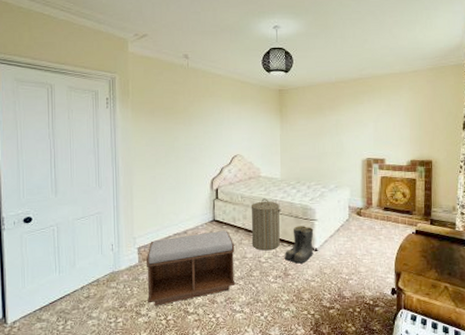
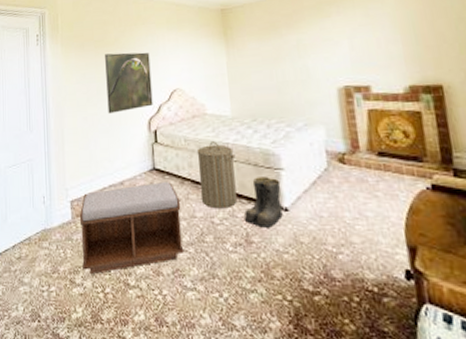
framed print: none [174,121,216,174] -> present [105,52,153,114]

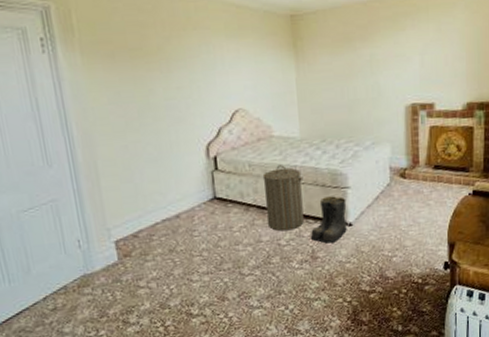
bench: present [79,182,185,274] -> none [127,210,250,311]
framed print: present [105,52,153,114] -> none [145,65,211,140]

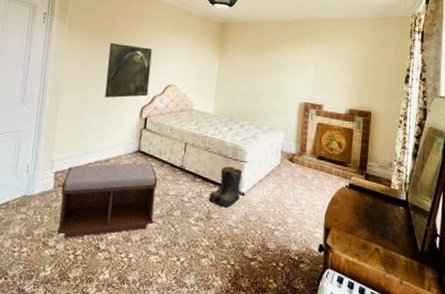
bench: none [127,210,250,311] -> present [57,163,158,238]
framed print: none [145,65,211,140] -> present [105,43,152,98]
laundry hamper: present [262,165,304,232] -> none [175,133,211,190]

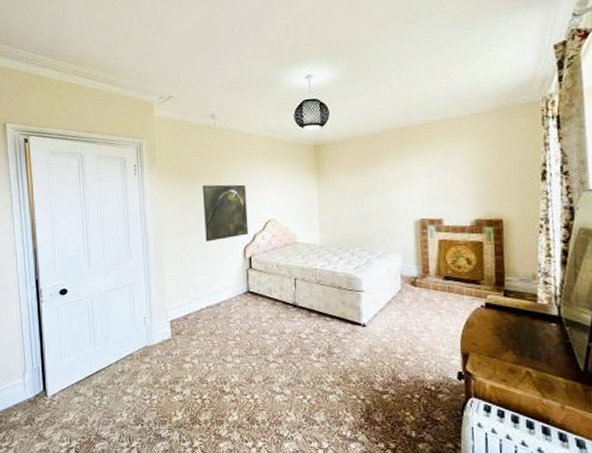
bench: present [57,163,158,238] -> none [178,303,274,383]
boots: present [208,166,243,208] -> none [327,298,362,341]

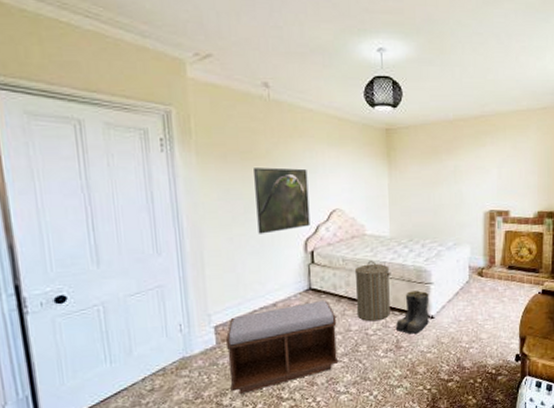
bench: none [178,303,274,383] -> present [225,300,339,394]
laundry hamper: none [287,267,322,326] -> present [354,261,392,322]
boots: none [327,298,362,341] -> present [395,290,430,334]

